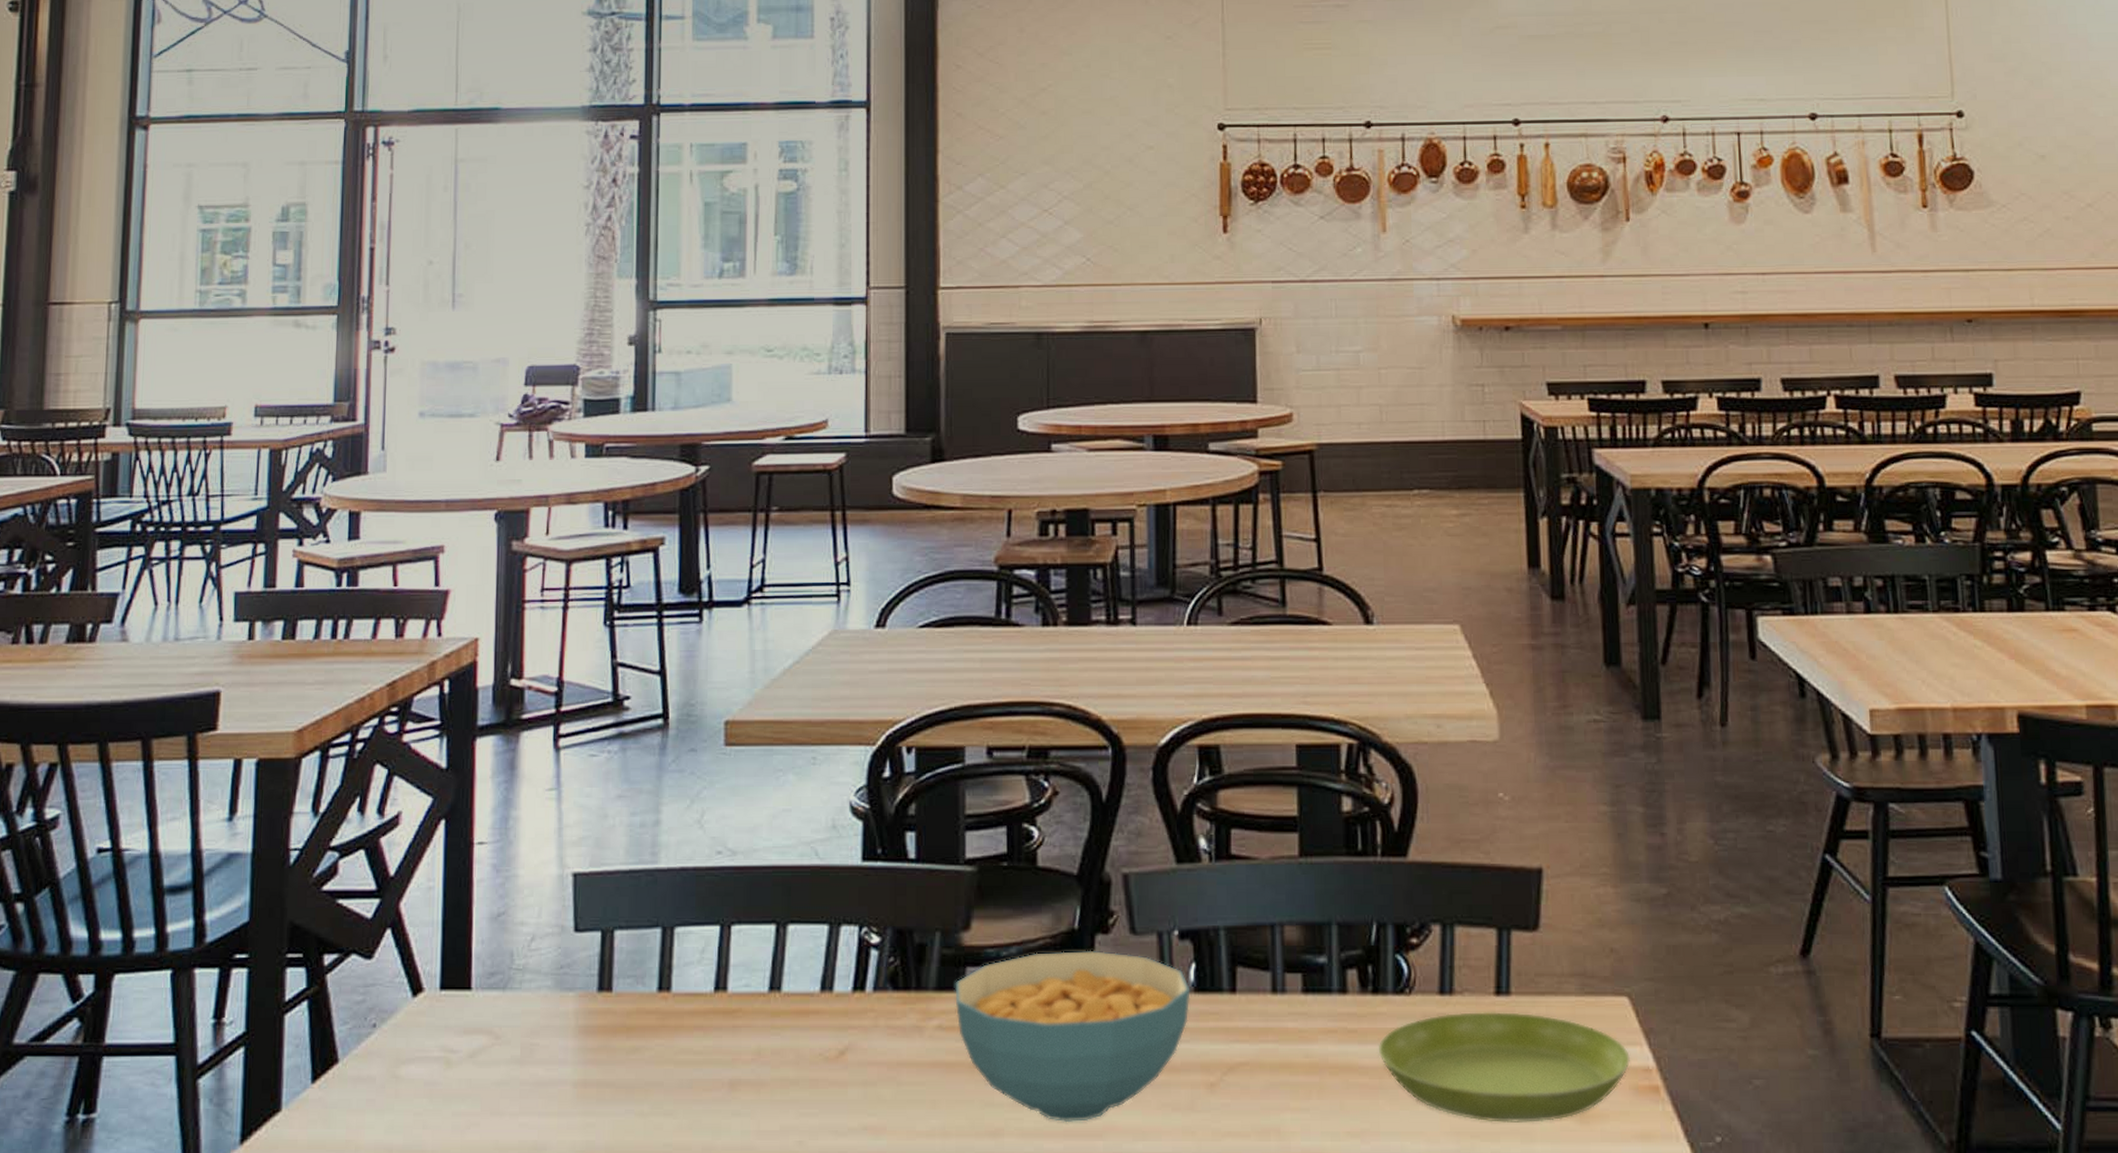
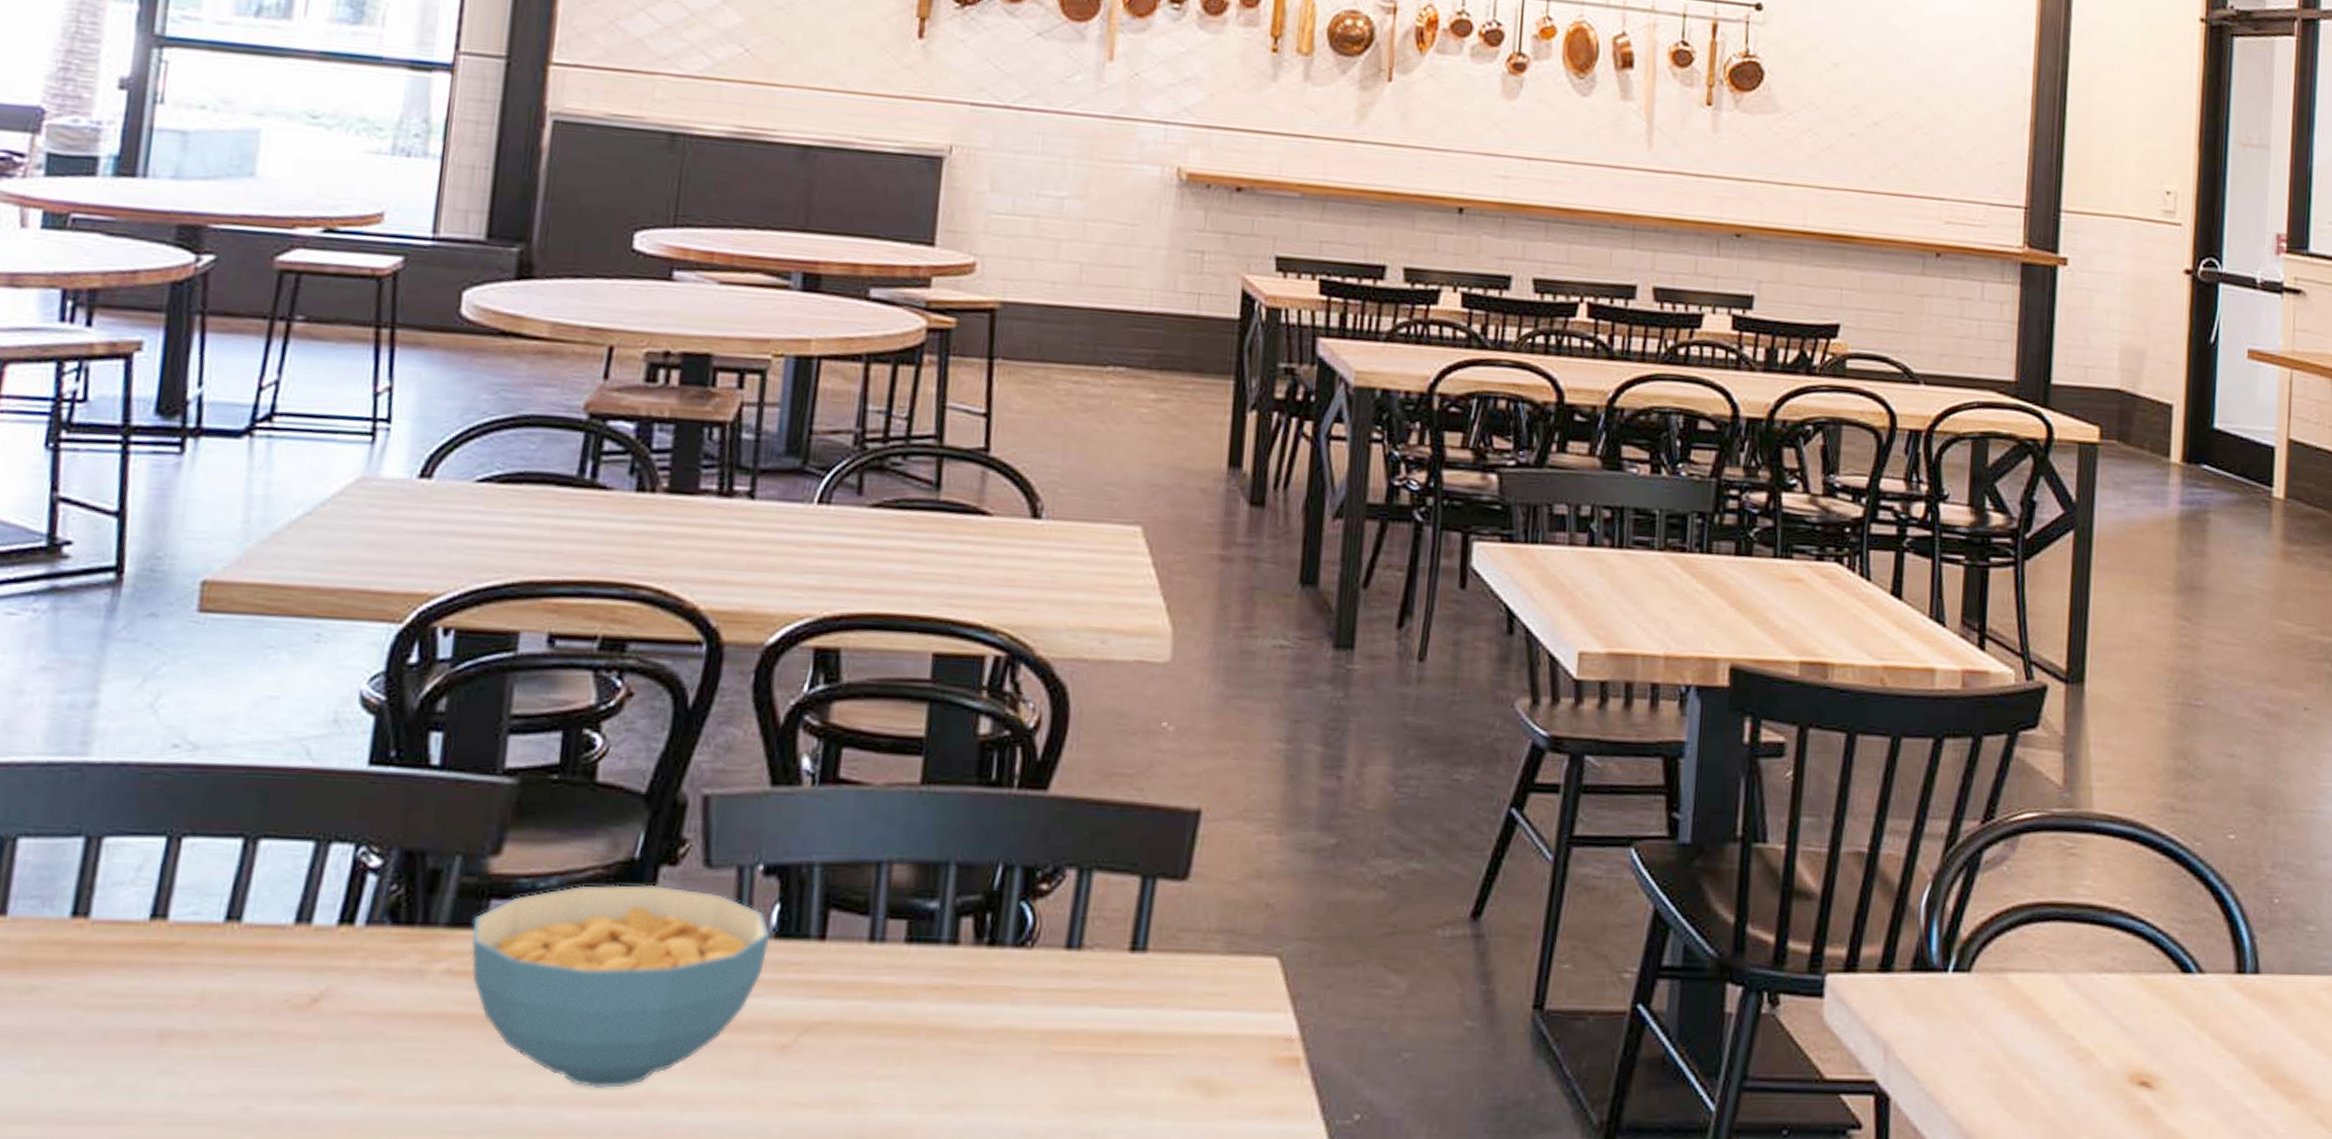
saucer: present [1378,1012,1631,1123] -> none [986,970,1273,1096]

